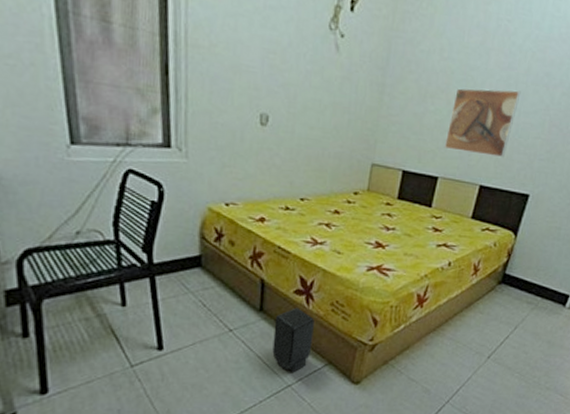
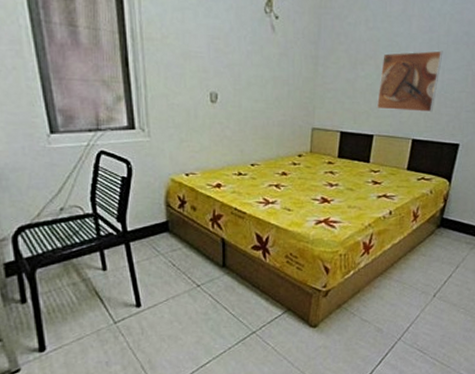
speaker: present [272,307,314,373] -> none [237,261,272,321]

